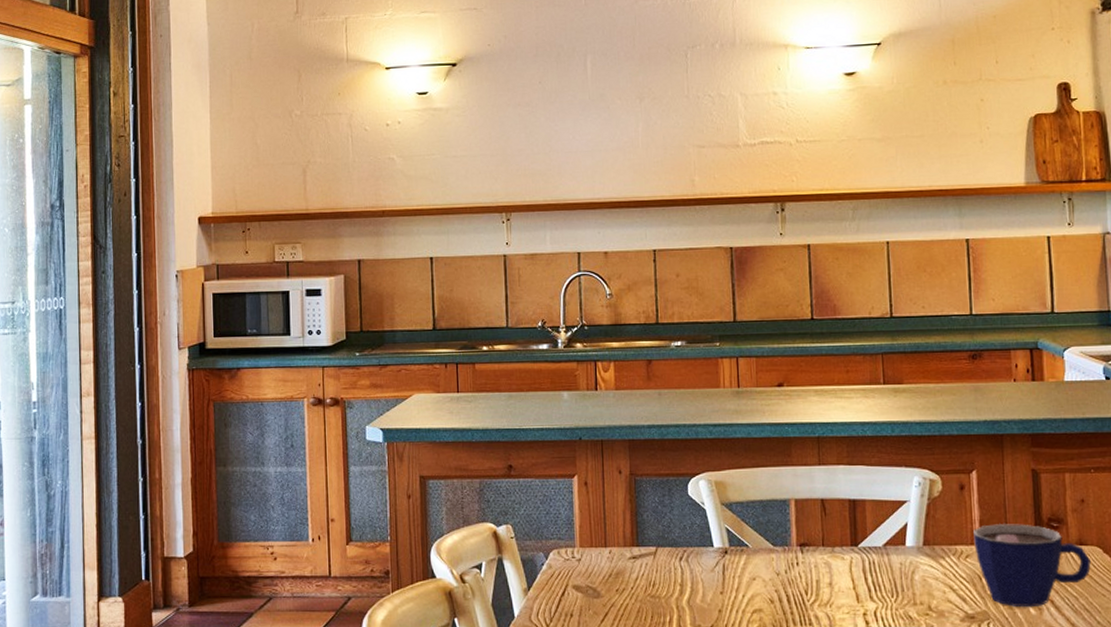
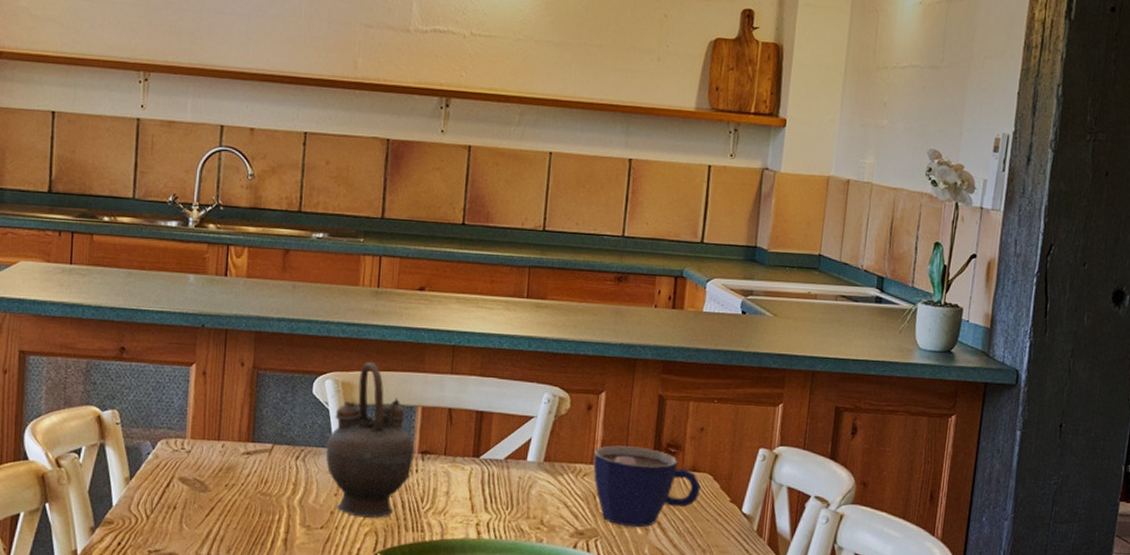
teapot: none [707,460,793,614] -> present [325,362,415,518]

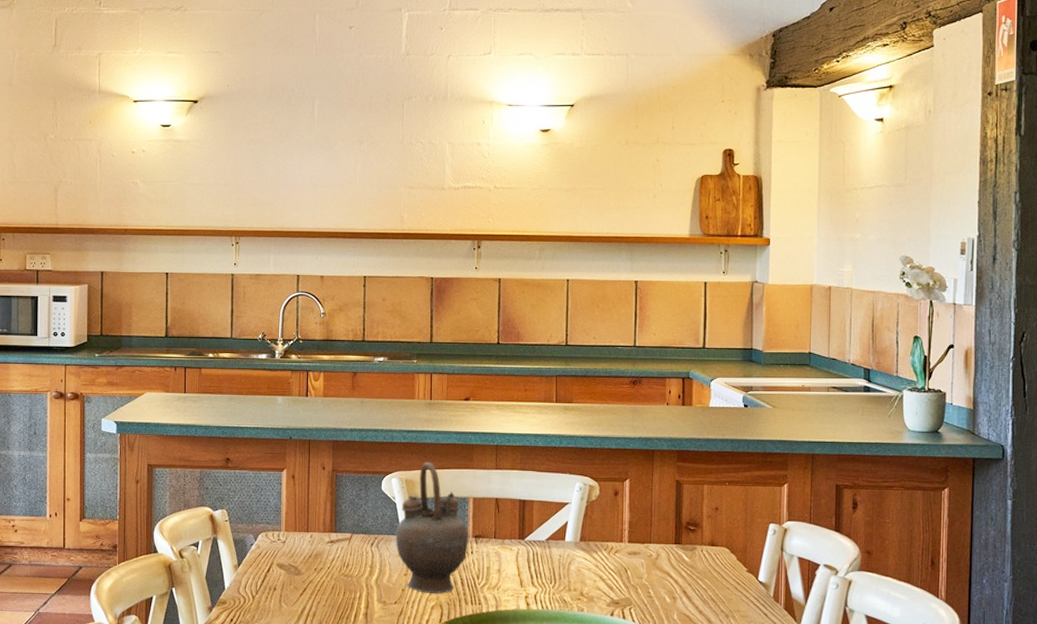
cup: present [593,444,701,528] -> none [623,524,719,597]

